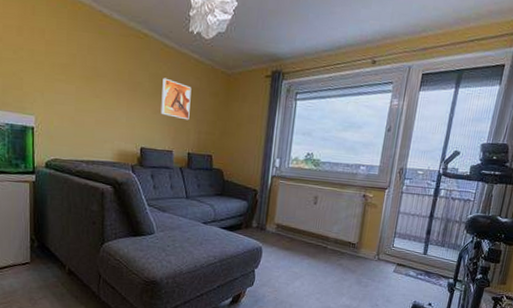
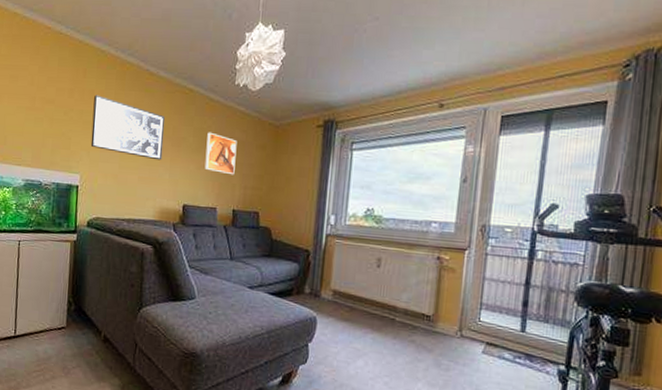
wall art: none [44,34,120,104] -> present [90,95,165,161]

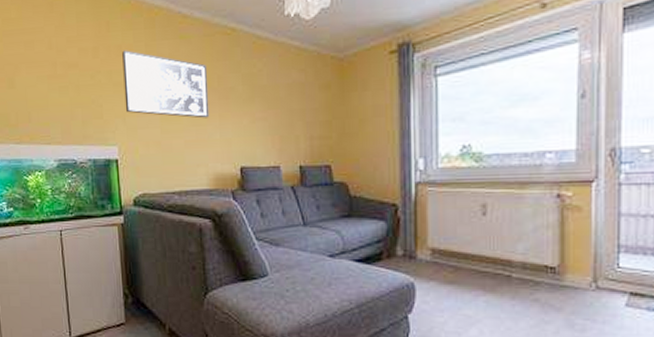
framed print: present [204,132,237,175] -> none [259,76,297,125]

